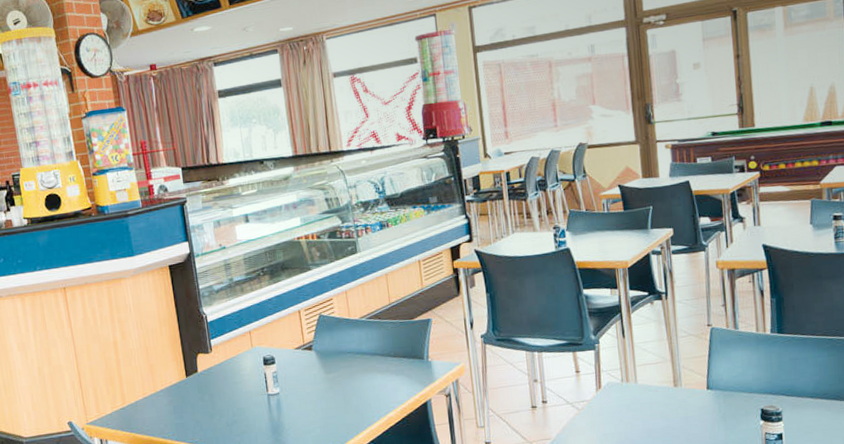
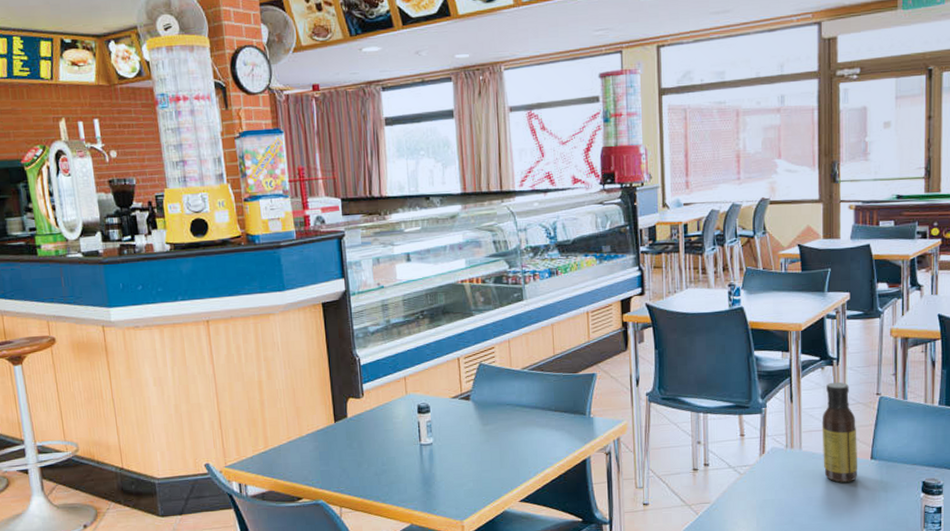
sauce bottle: none [655,315,695,414] -> present [822,382,858,483]

